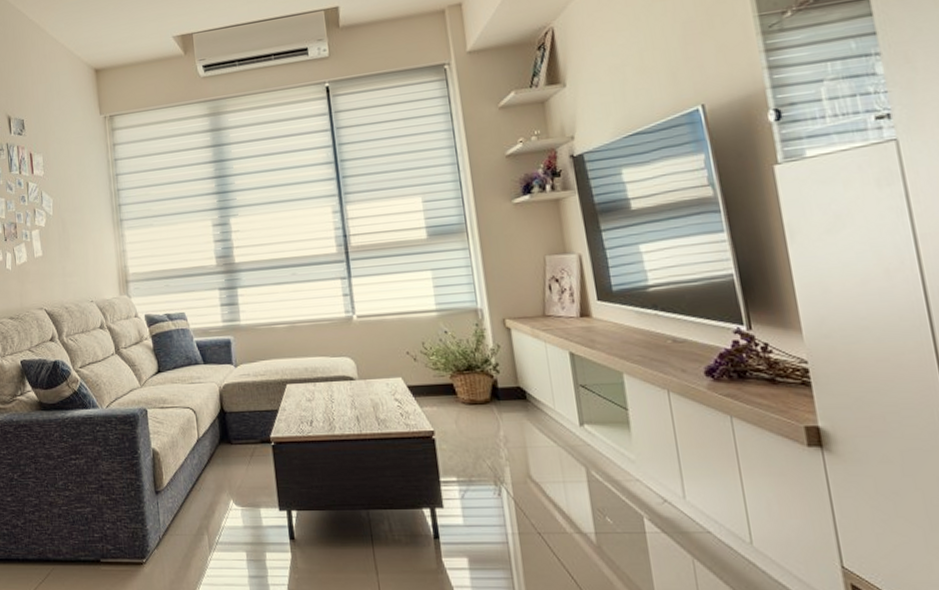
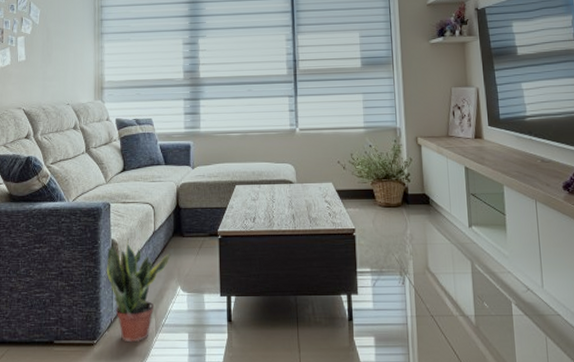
potted plant: none [148,447,219,562] -> present [106,238,170,343]

